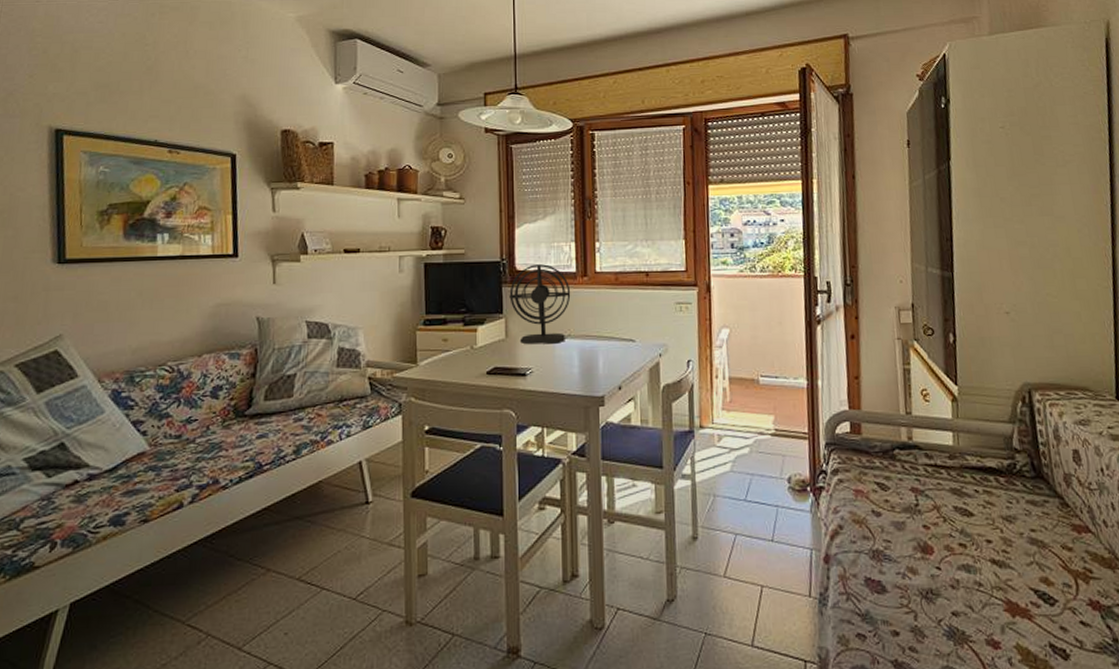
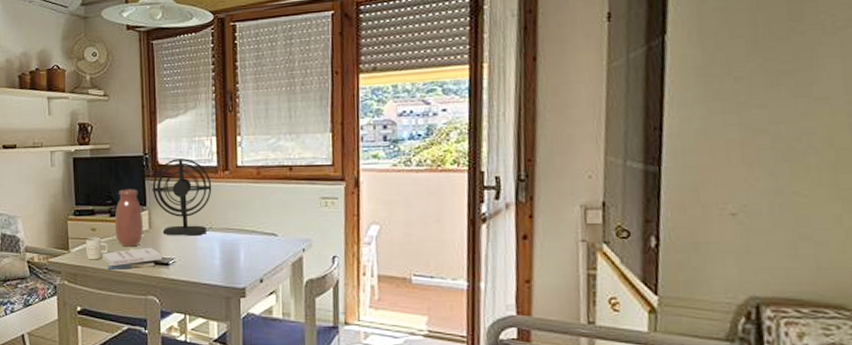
mug: none [436,348,461,374] -> present [86,237,108,260]
books: none [454,357,520,383] -> present [102,247,163,269]
vase: none [468,296,500,358] -> present [114,189,144,247]

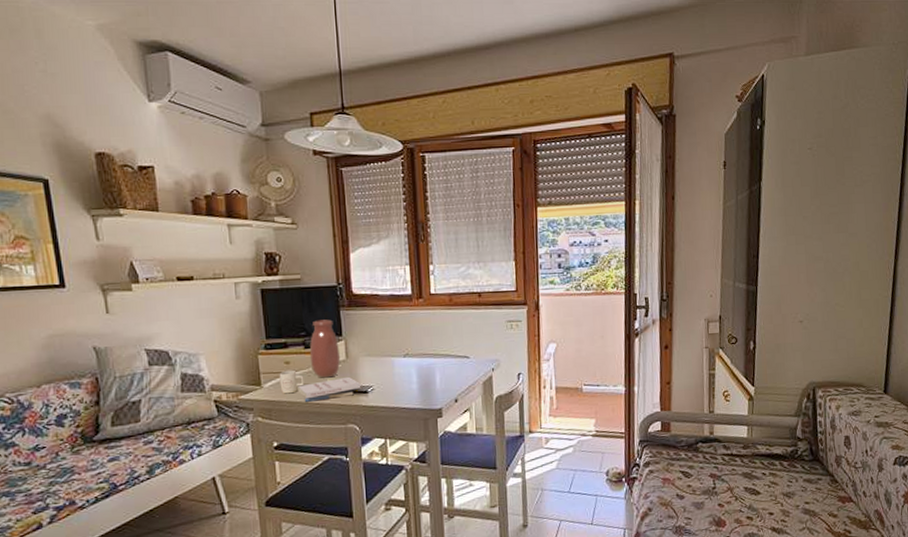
desk fan: present [152,158,212,236] -> none [347,287,407,365]

